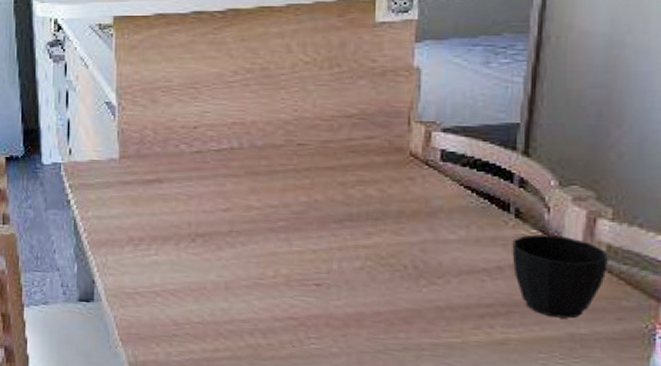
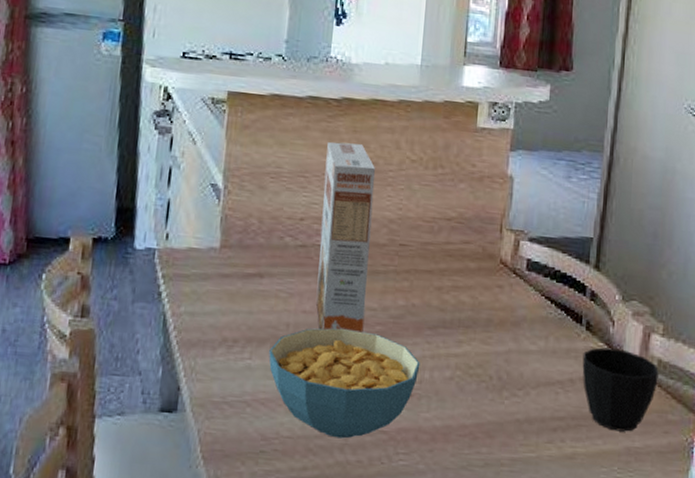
cereal bowl: none [174,224,327,324] -> present [269,327,420,439]
cereal box: none [215,52,267,228] -> present [316,141,376,333]

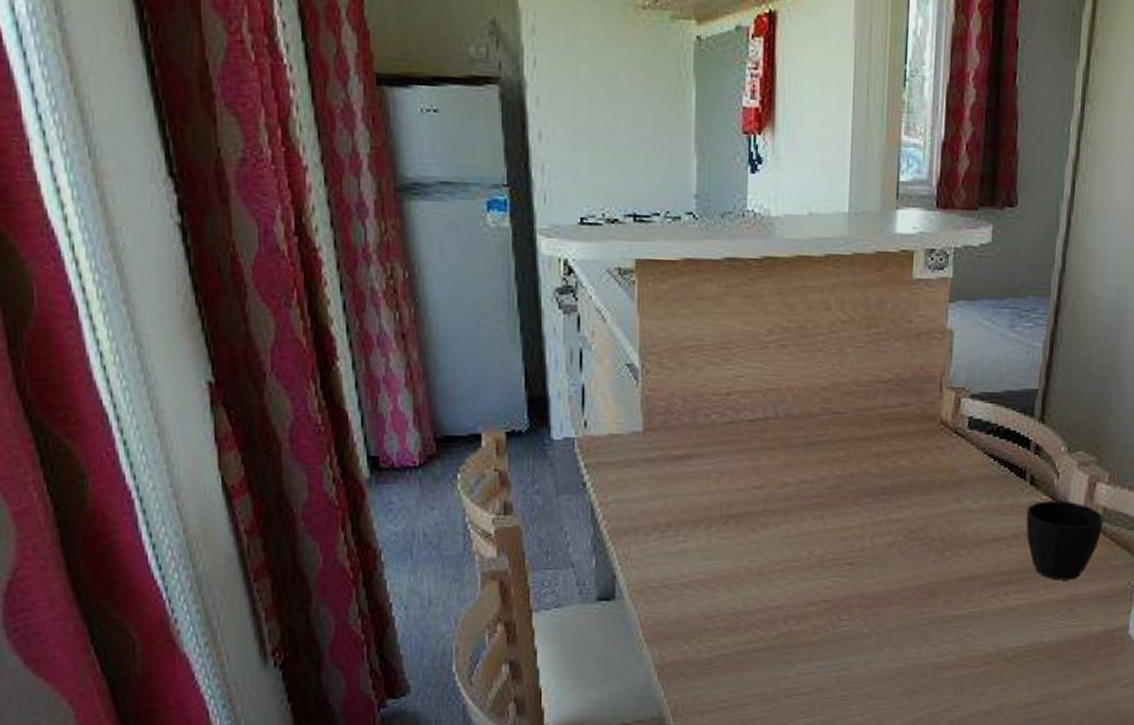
cereal bowl: present [269,327,420,439] -> none [704,503,861,611]
cereal box: present [316,141,376,333] -> none [749,307,805,507]

